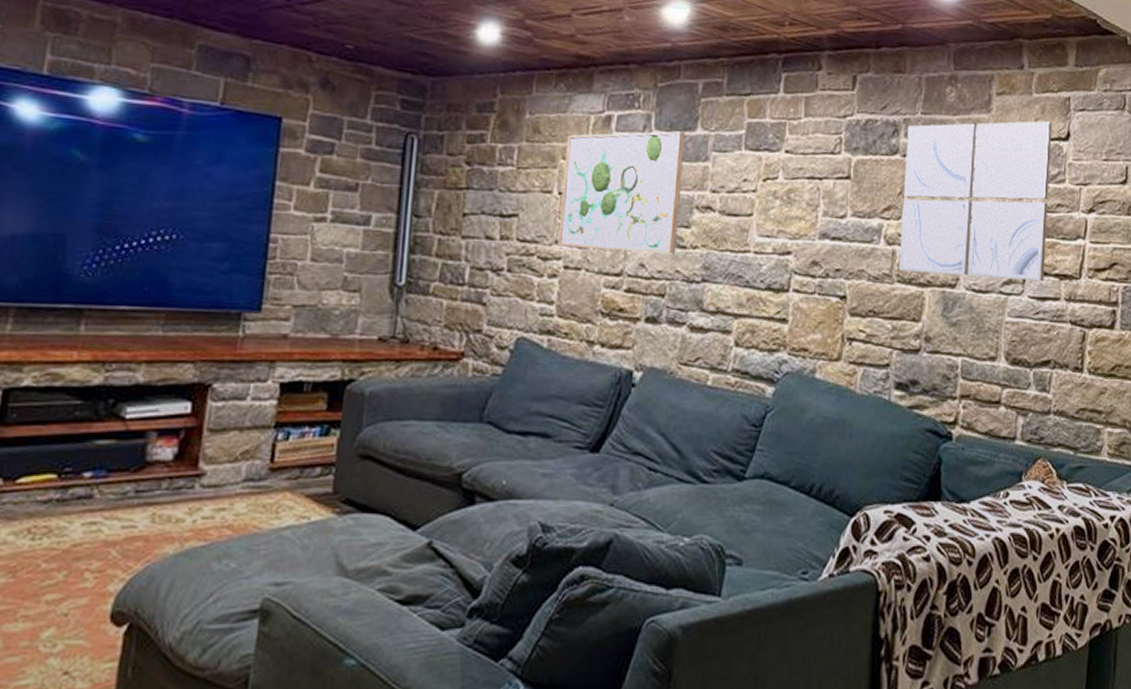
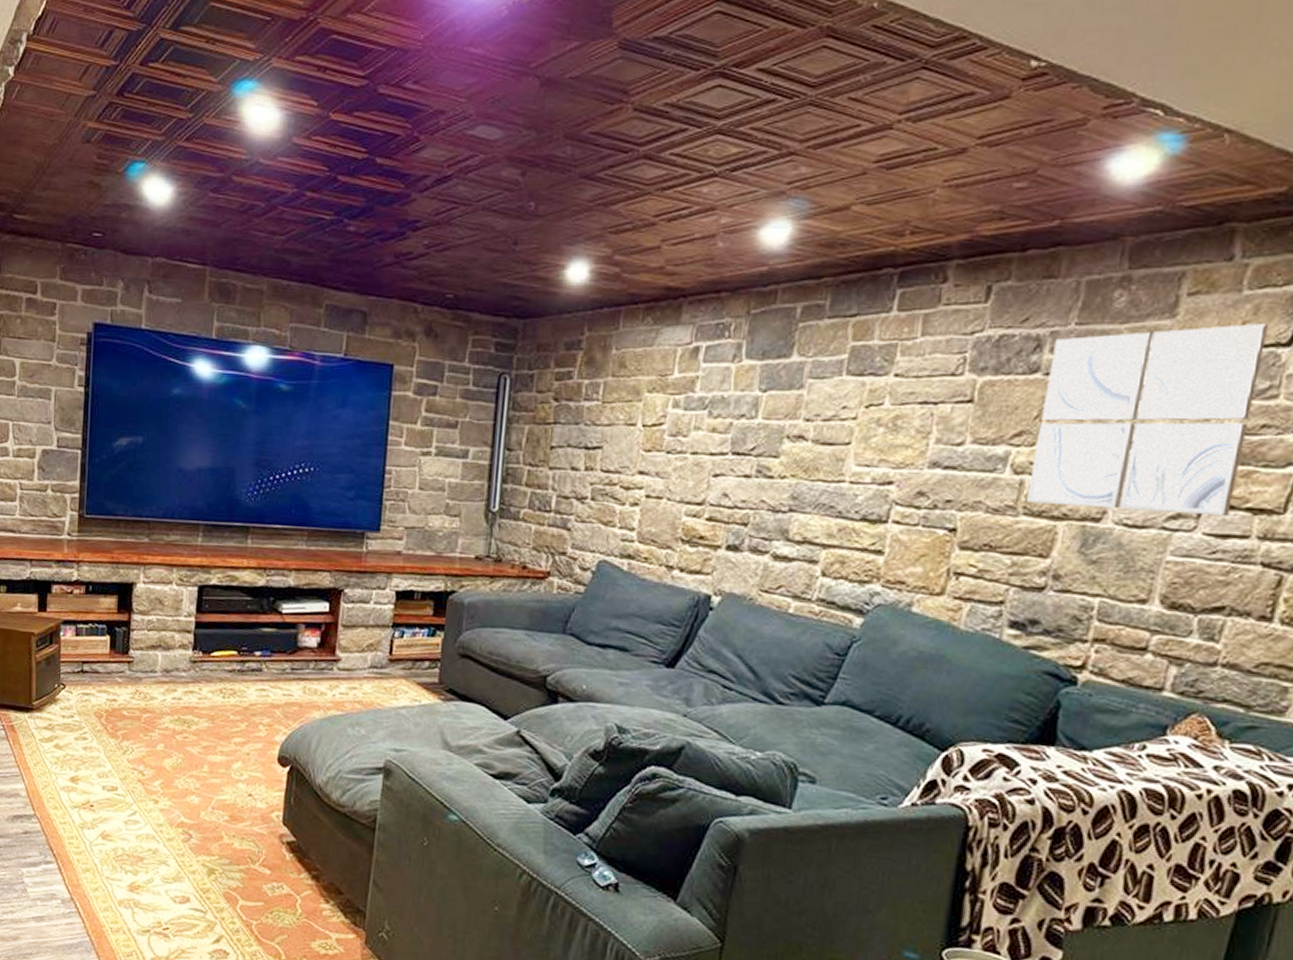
wall art: present [557,131,686,254] -> none [640,359,779,484]

